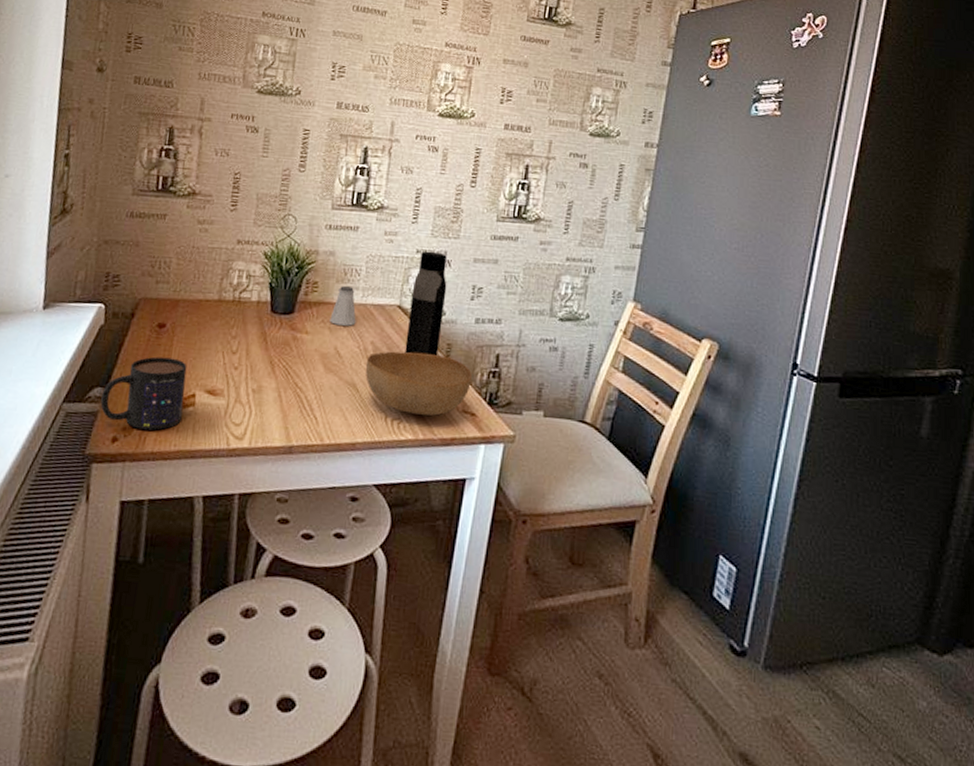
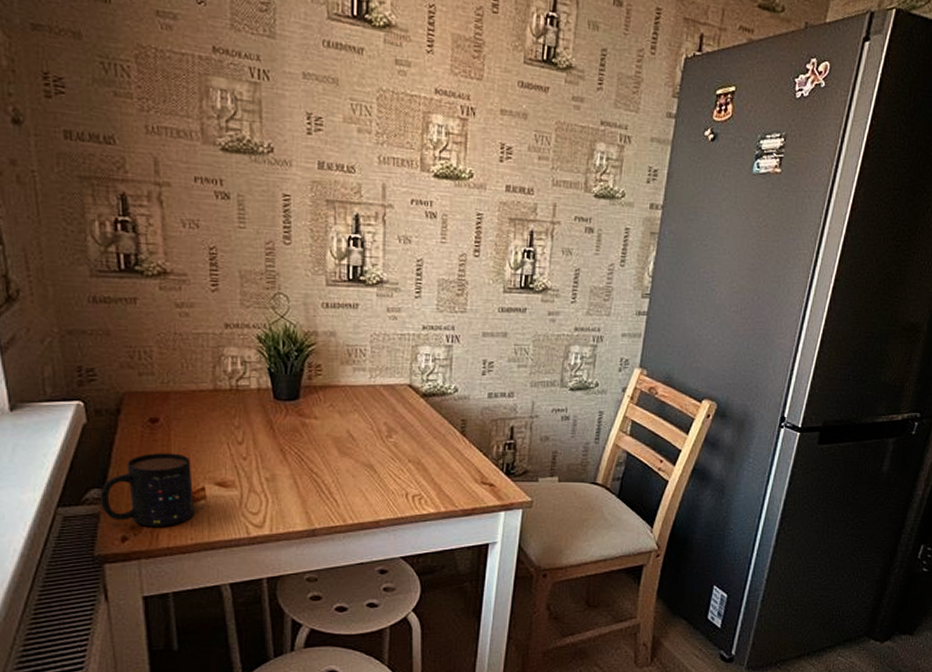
saltshaker: present [330,286,356,326] -> none [338,368,366,408]
bowl: present [365,351,472,416] -> none [381,430,488,489]
water bottle: present [404,251,447,357] -> none [419,327,457,433]

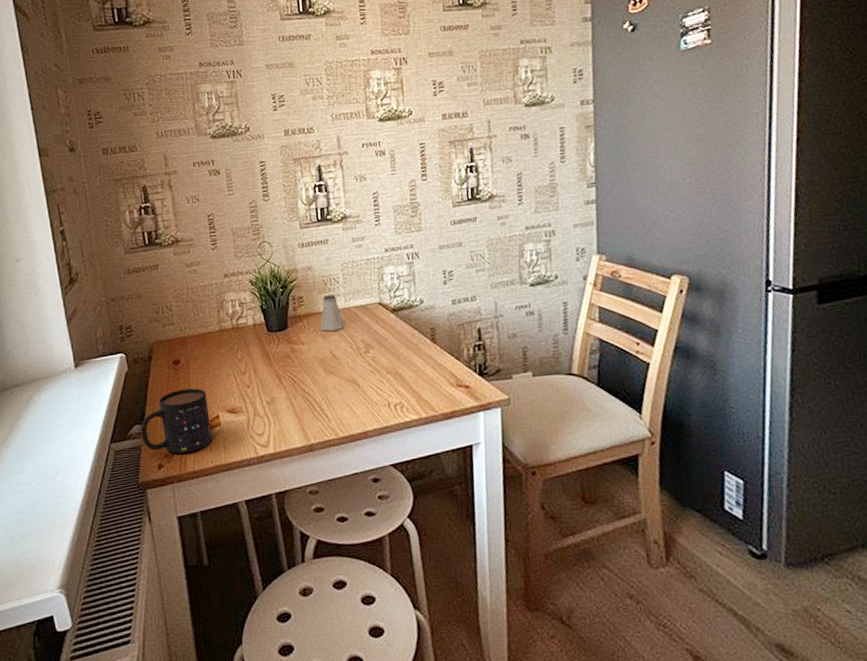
saltshaker: none [338,368,366,408] -> present [320,295,344,331]

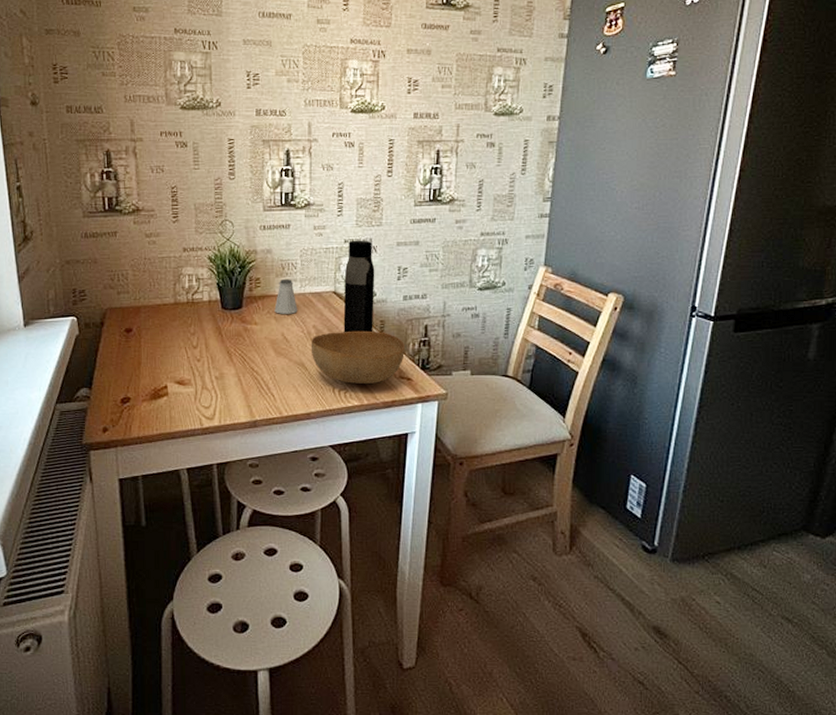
mug: present [140,388,212,454] -> none [88,357,159,419]
bowl: none [361,339,460,397] -> present [310,330,405,384]
water bottle: none [388,247,424,345] -> present [343,240,375,333]

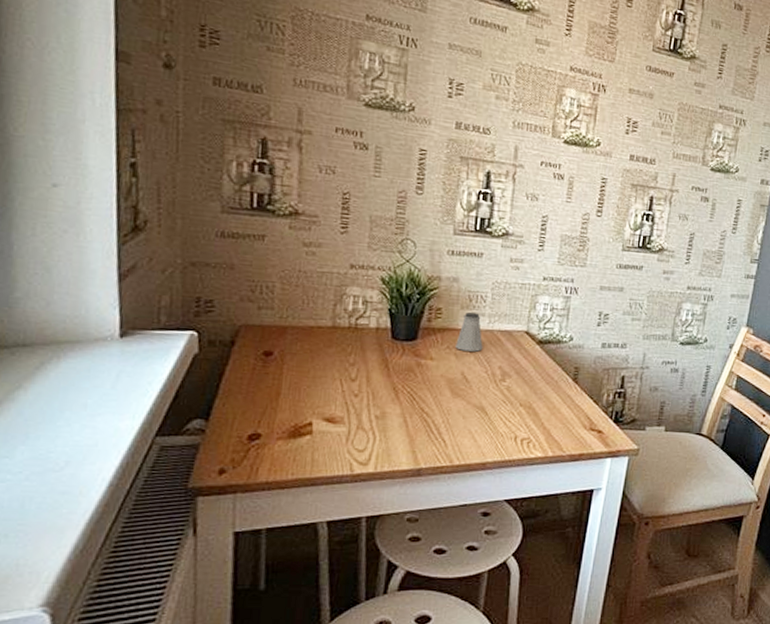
bowl: present [310,330,405,384] -> none [493,375,599,434]
water bottle: present [343,240,375,333] -> none [533,278,574,380]

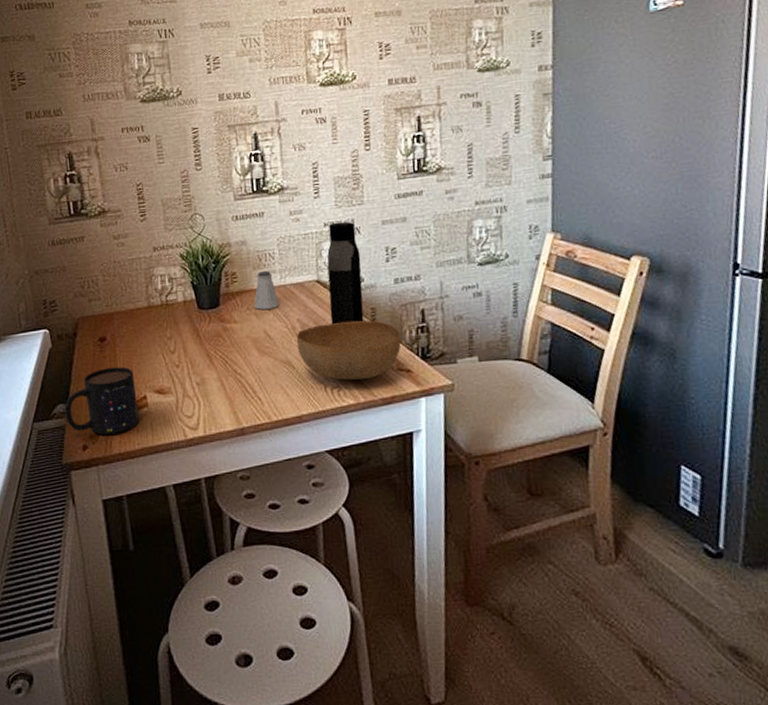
mug: none [202,385,301,460] -> present [64,367,139,435]
bowl: none [493,375,599,434] -> present [296,320,401,380]
water bottle: none [533,278,574,380] -> present [326,221,364,325]

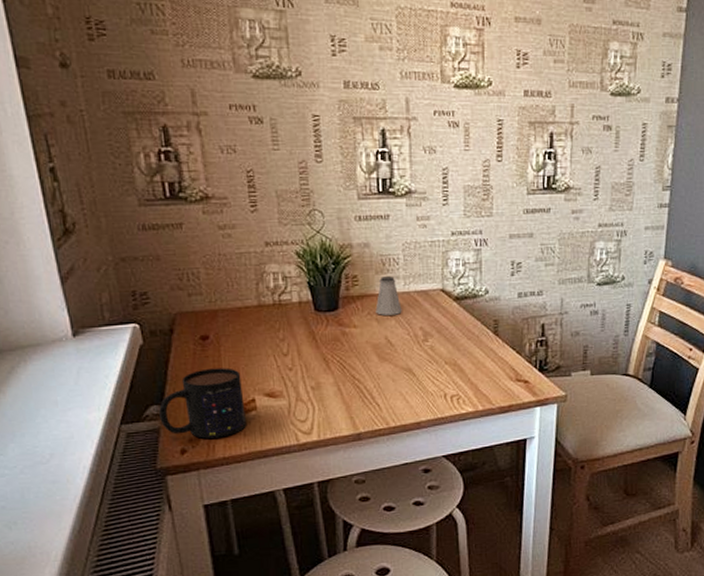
bowl: present [296,320,401,380] -> none [418,331,521,389]
water bottle: present [326,221,364,325] -> none [452,232,487,335]

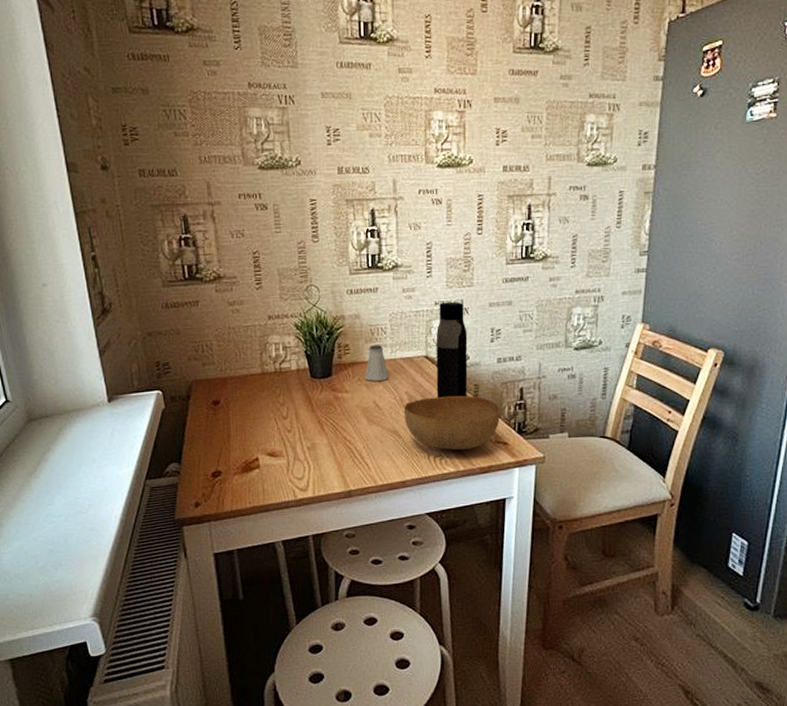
mug: present [159,368,246,439] -> none [177,429,251,493]
bowl: none [418,331,521,389] -> present [403,395,500,450]
water bottle: none [452,232,487,335] -> present [435,301,468,399]

